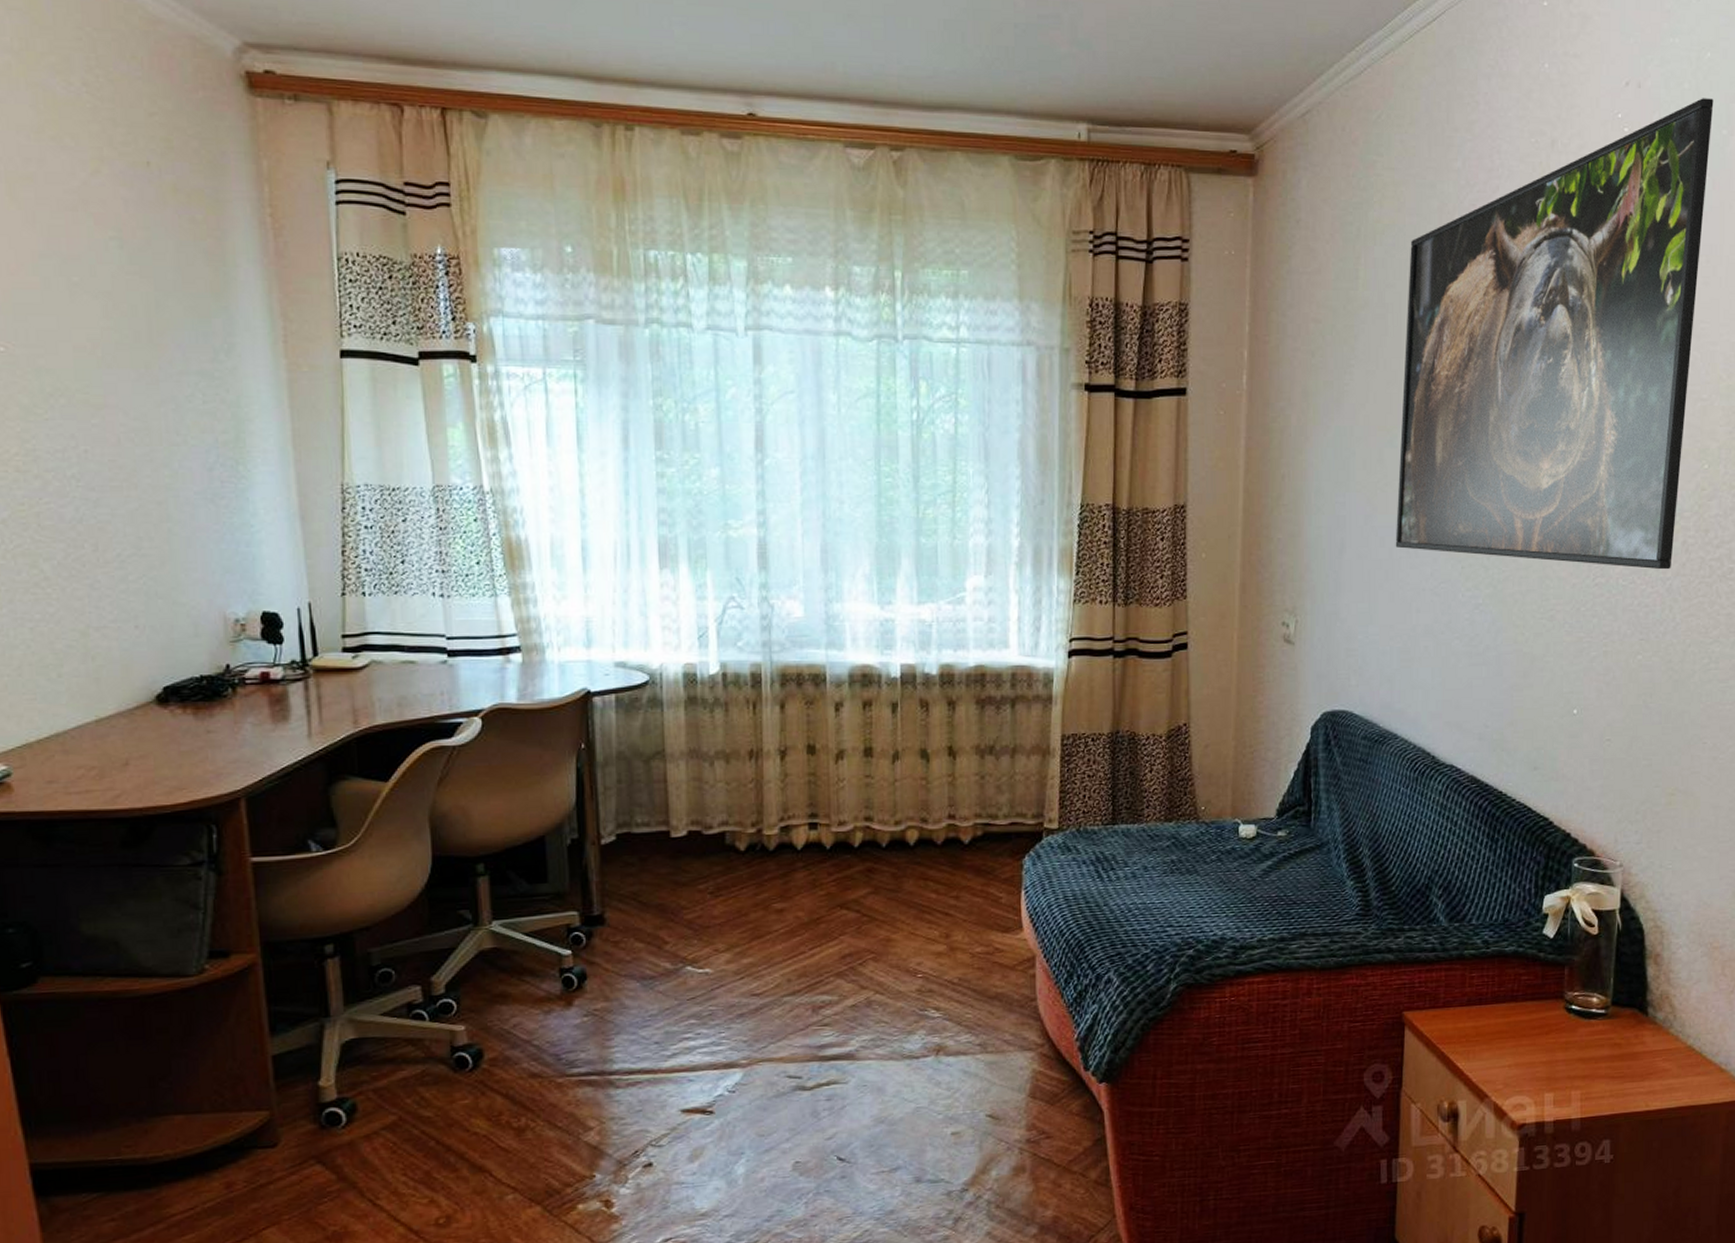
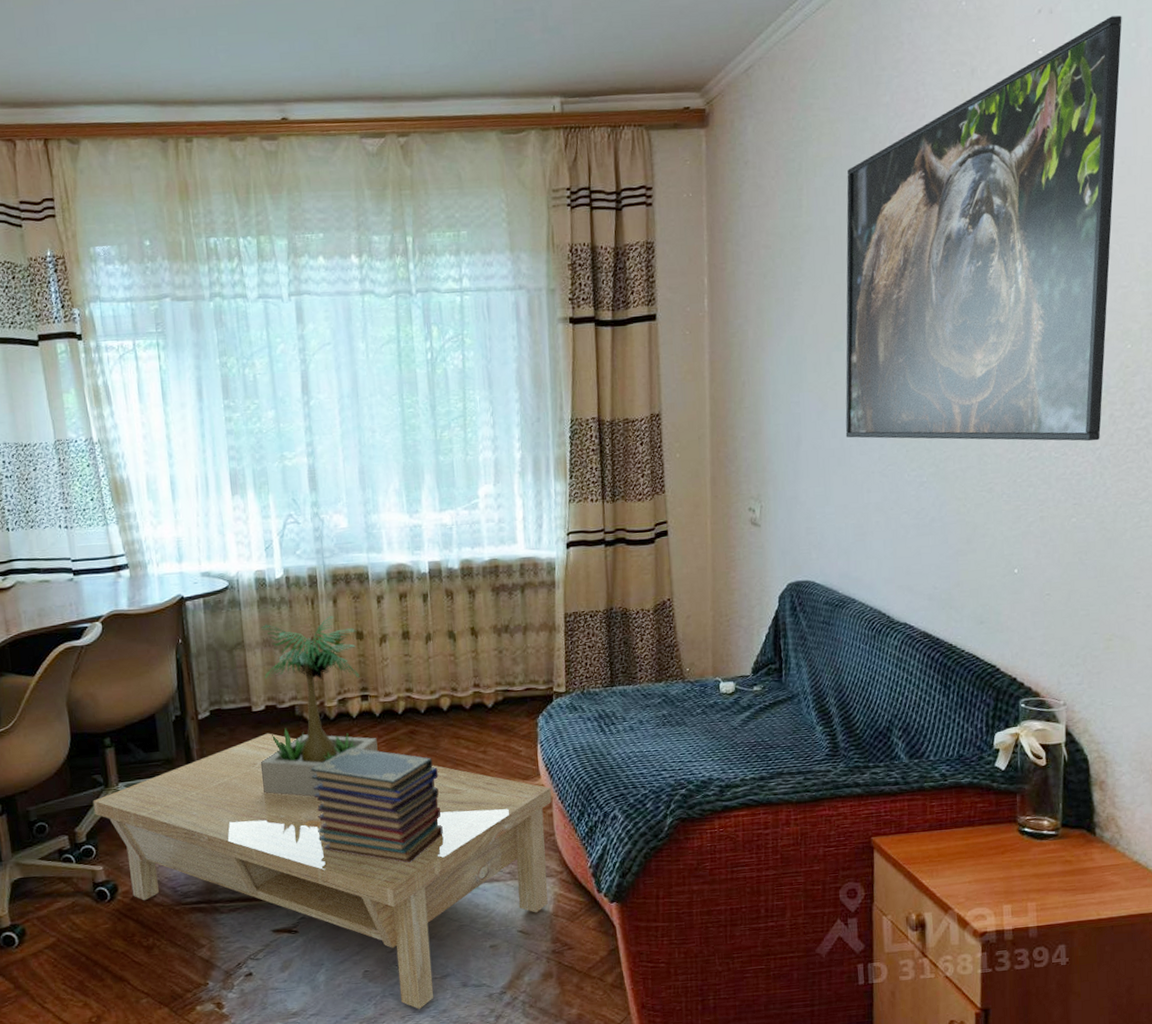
coffee table: none [456,864,1035,1210] -> present [93,733,552,1009]
potted plant: none [677,723,826,946] -> present [260,615,378,797]
book stack: none [740,886,901,1030] -> present [310,747,443,863]

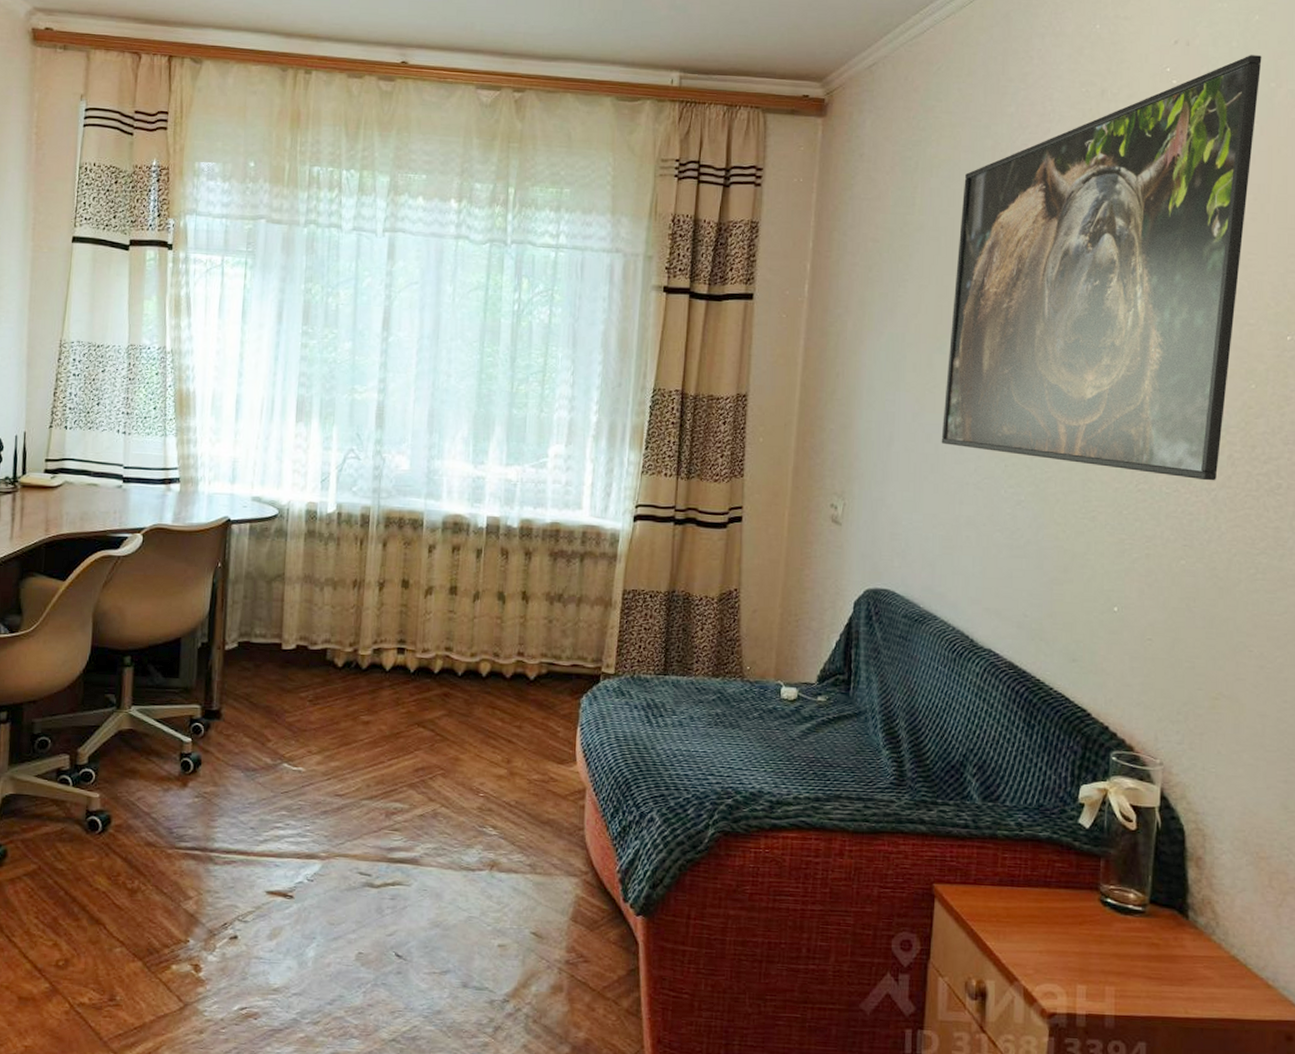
coffee table: present [93,733,552,1009] -> none [101,674,586,1006]
potted plant: present [260,615,378,797] -> none [280,559,408,750]
book stack: present [310,747,443,863] -> none [330,702,468,838]

